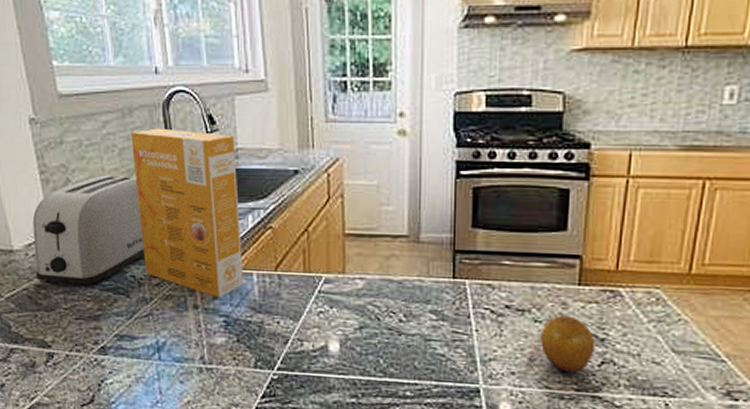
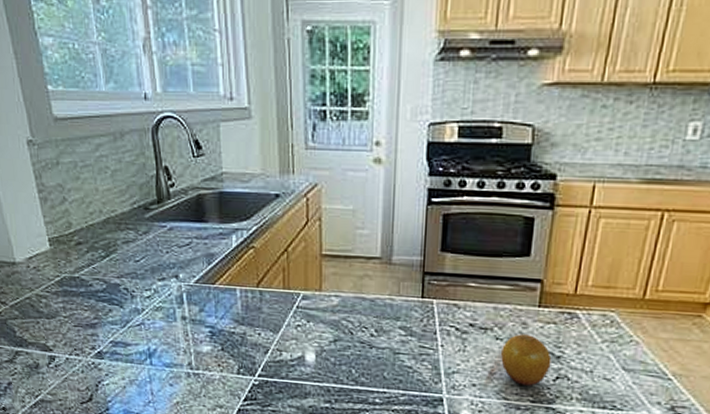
toaster: present [32,175,145,285] -> none [32,194,137,296]
box: present [130,128,244,298] -> none [122,151,228,310]

